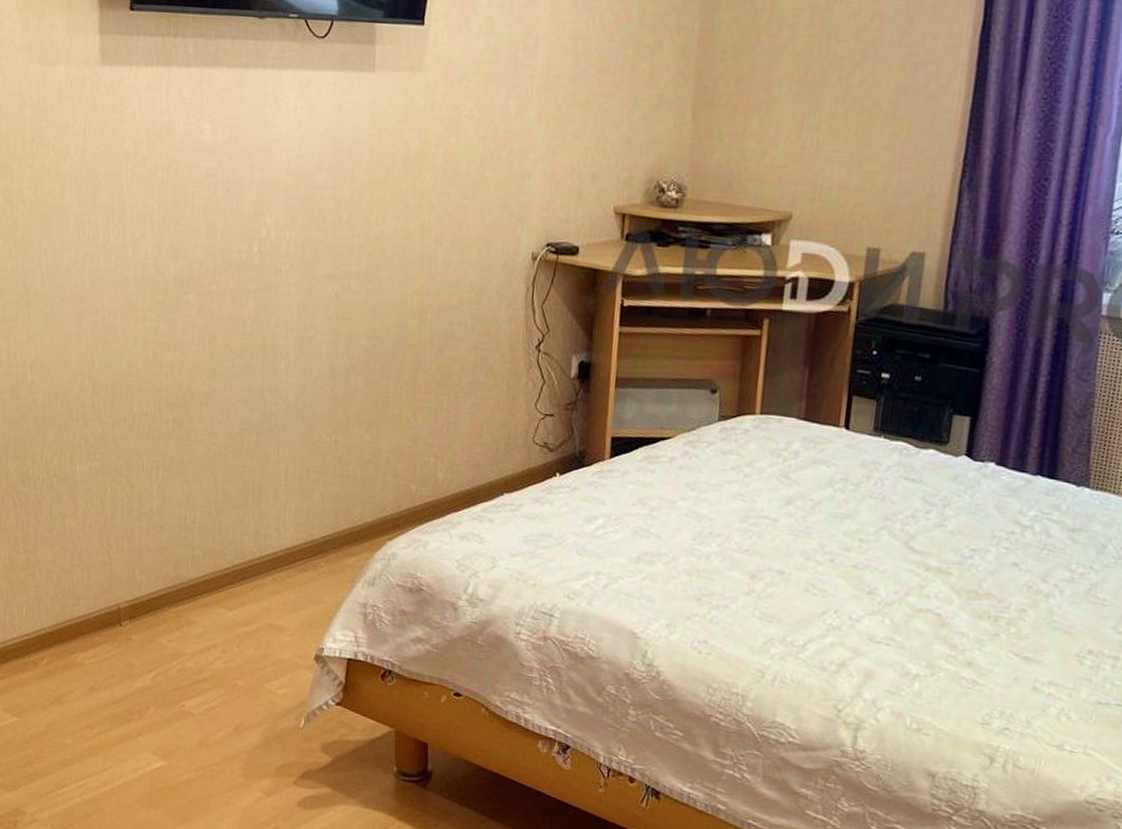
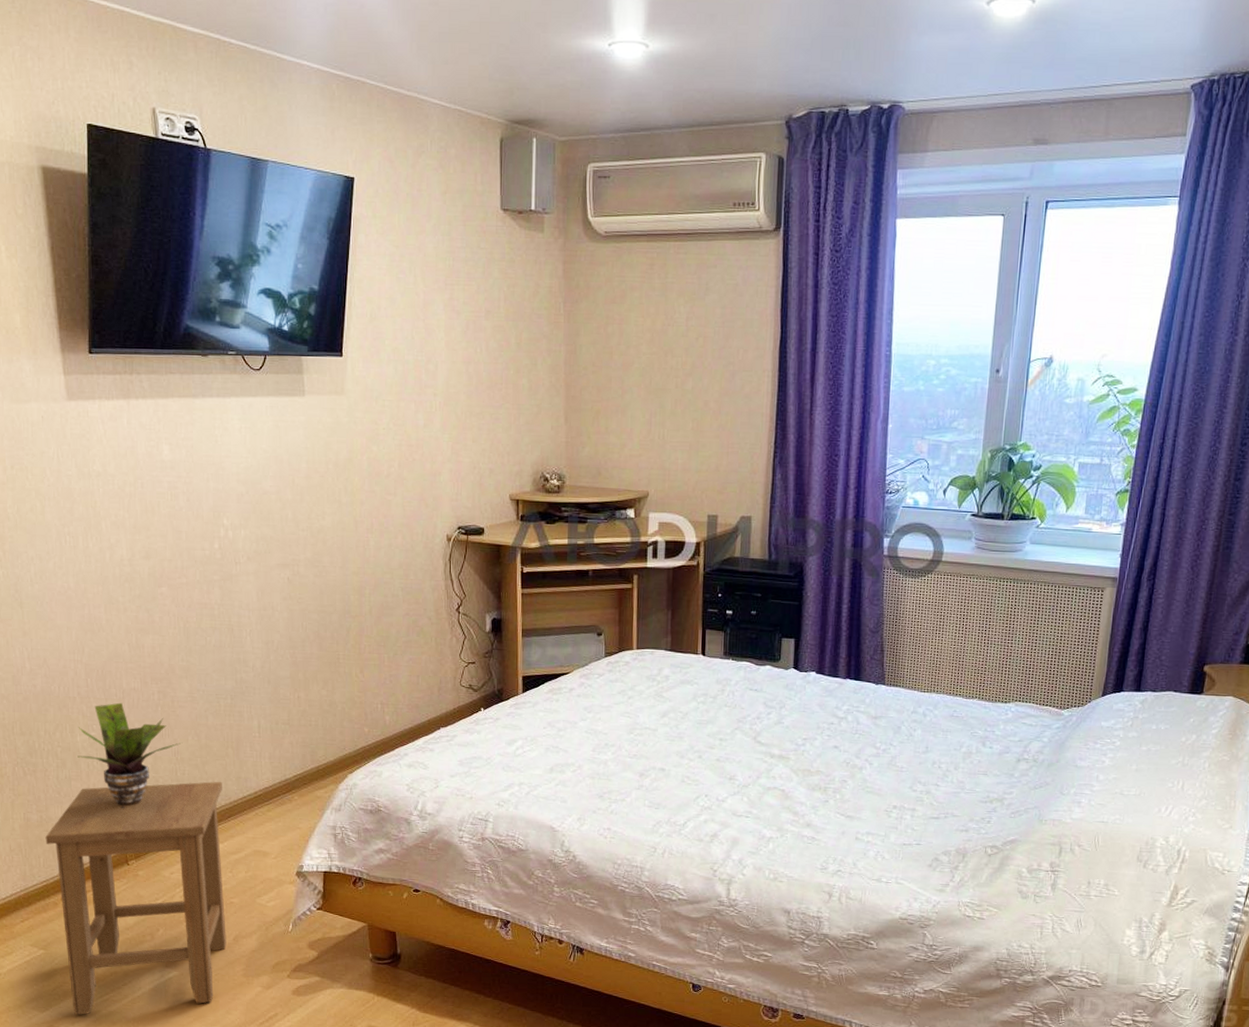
stool: none [30,528,238,804] -> present [45,781,227,1015]
potted plant: none [75,429,196,555] -> present [77,702,183,806]

